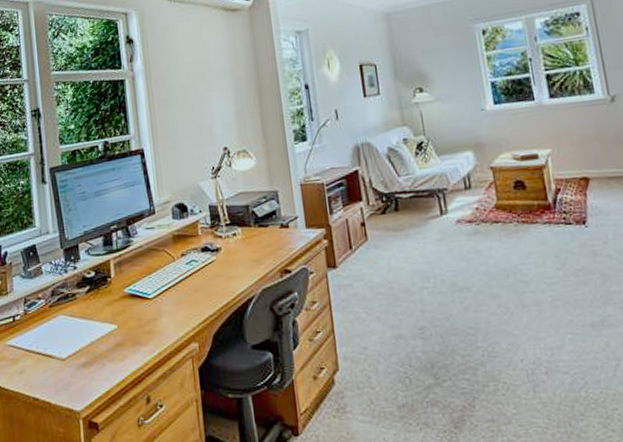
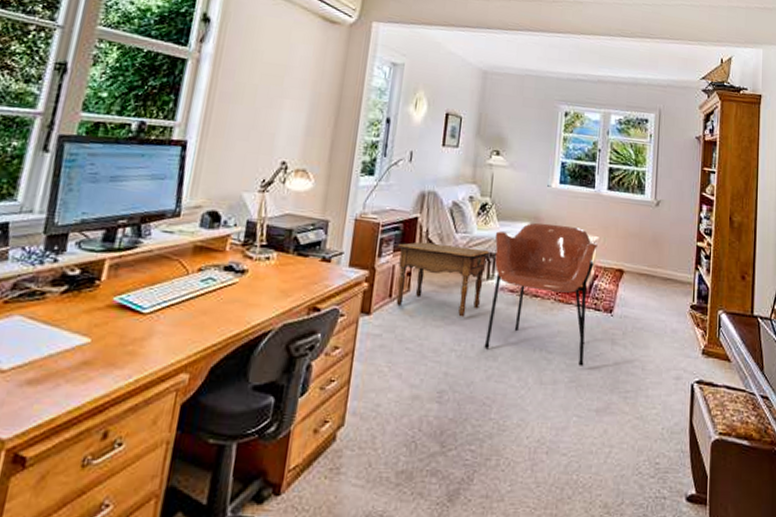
side table: none [345,187,440,256] -> present [396,241,490,317]
armchair: none [438,144,566,284] -> present [484,222,598,366]

